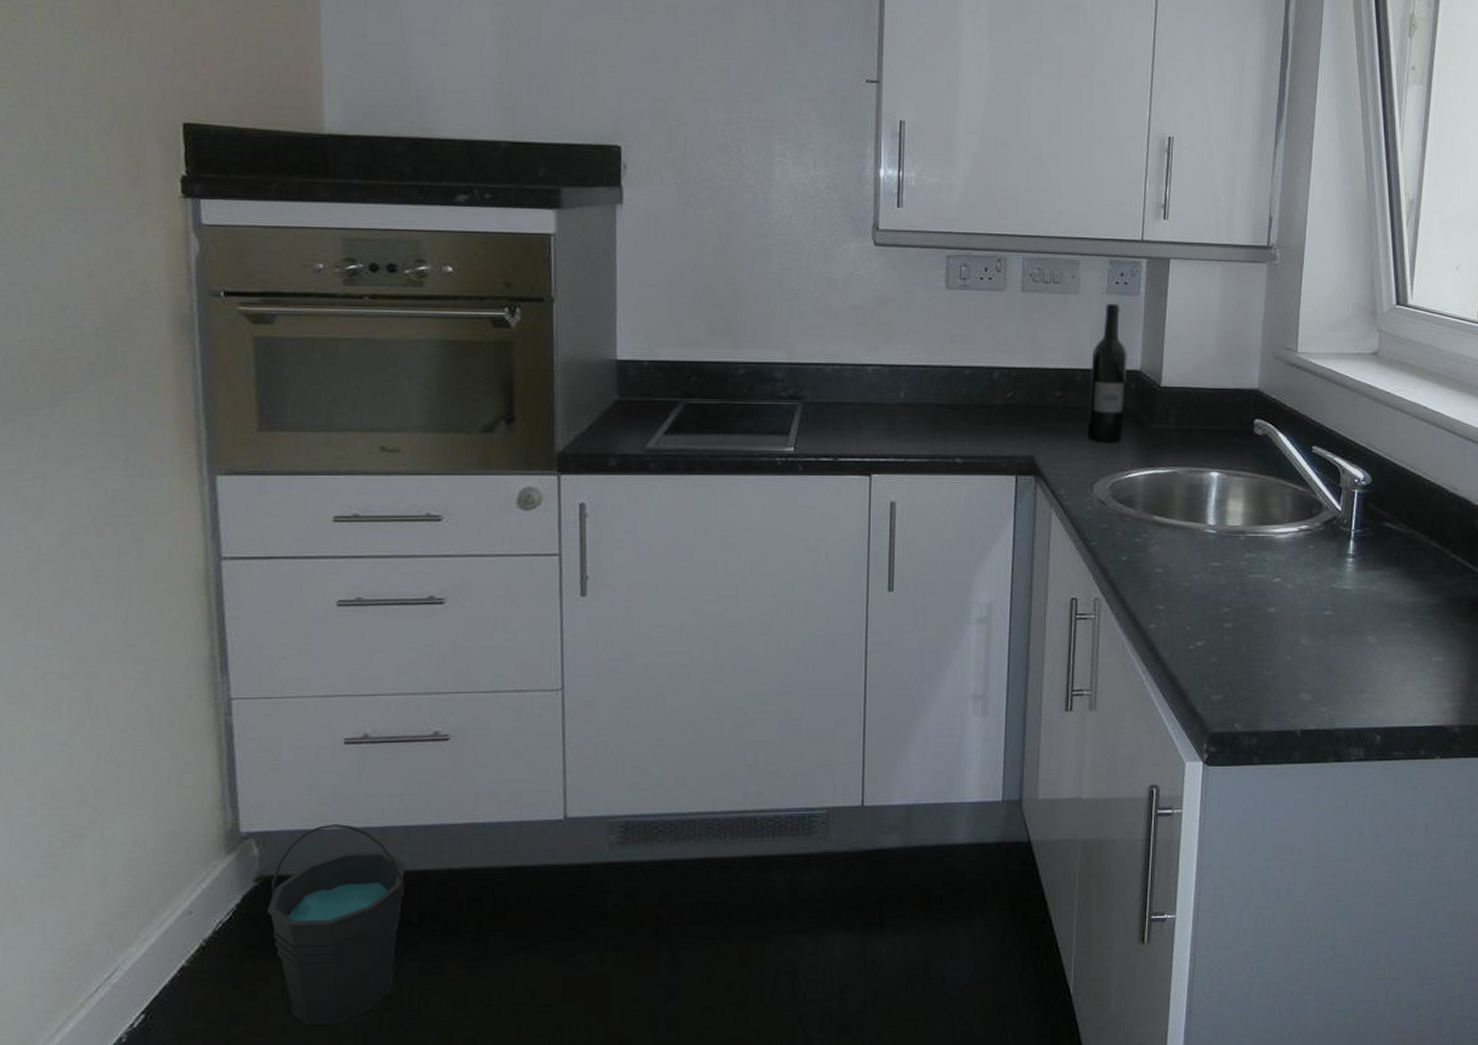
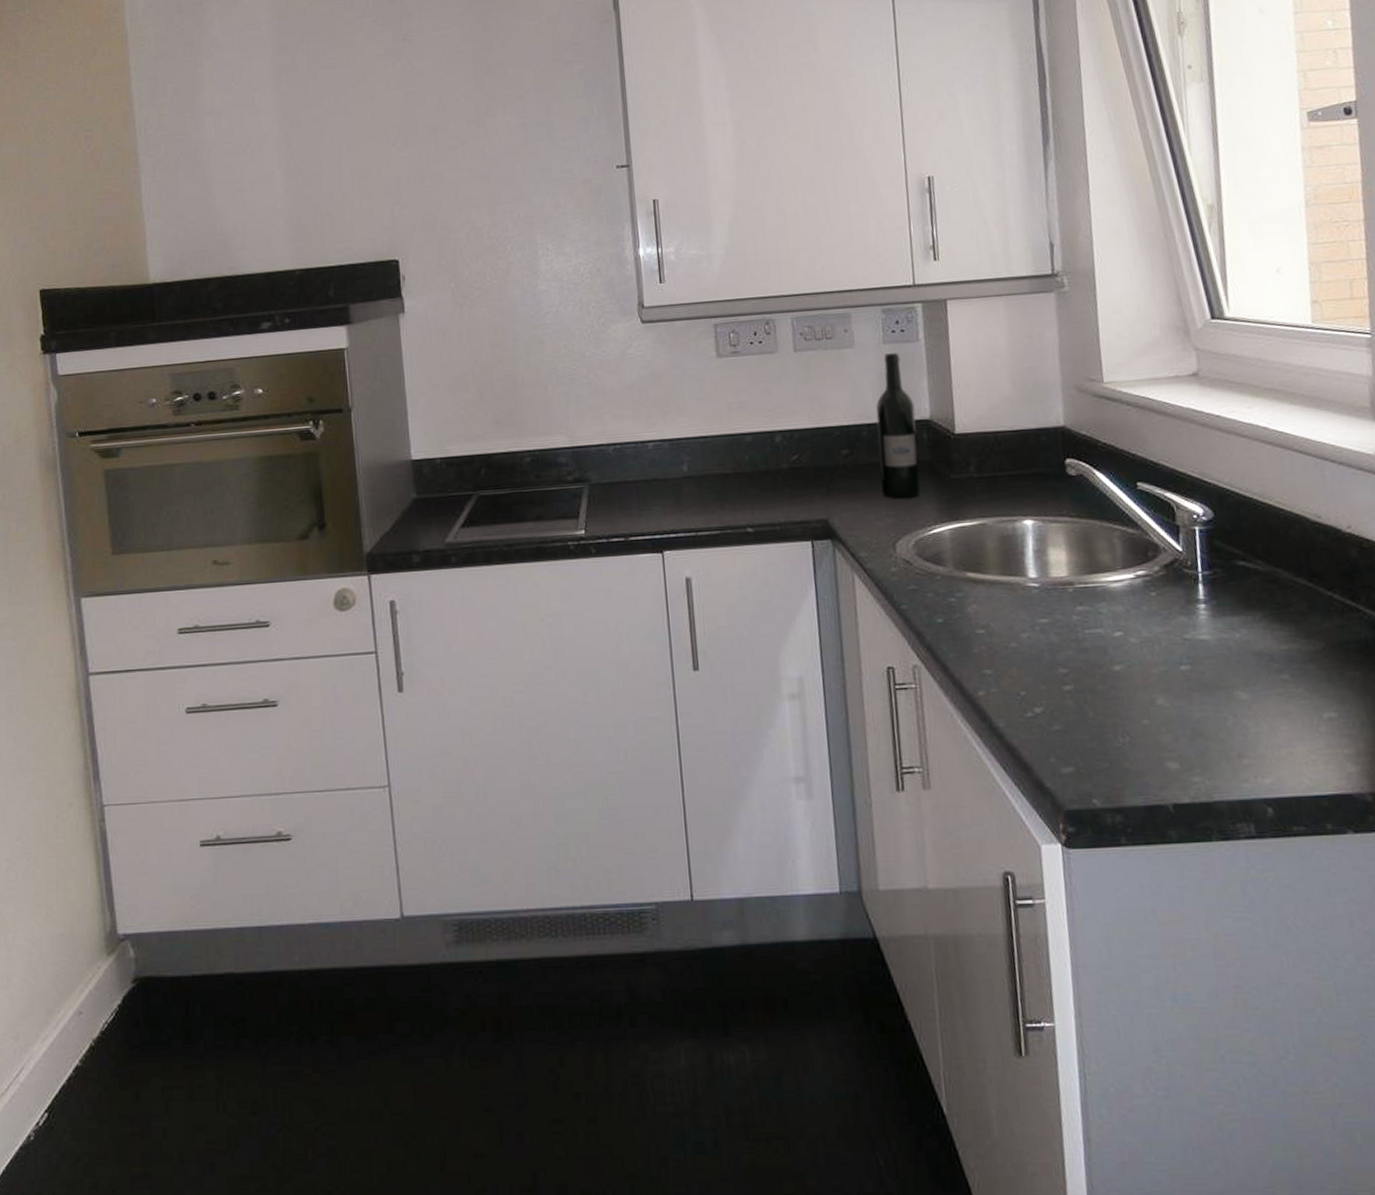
bucket: present [267,823,405,1026] -> none [145,924,263,1129]

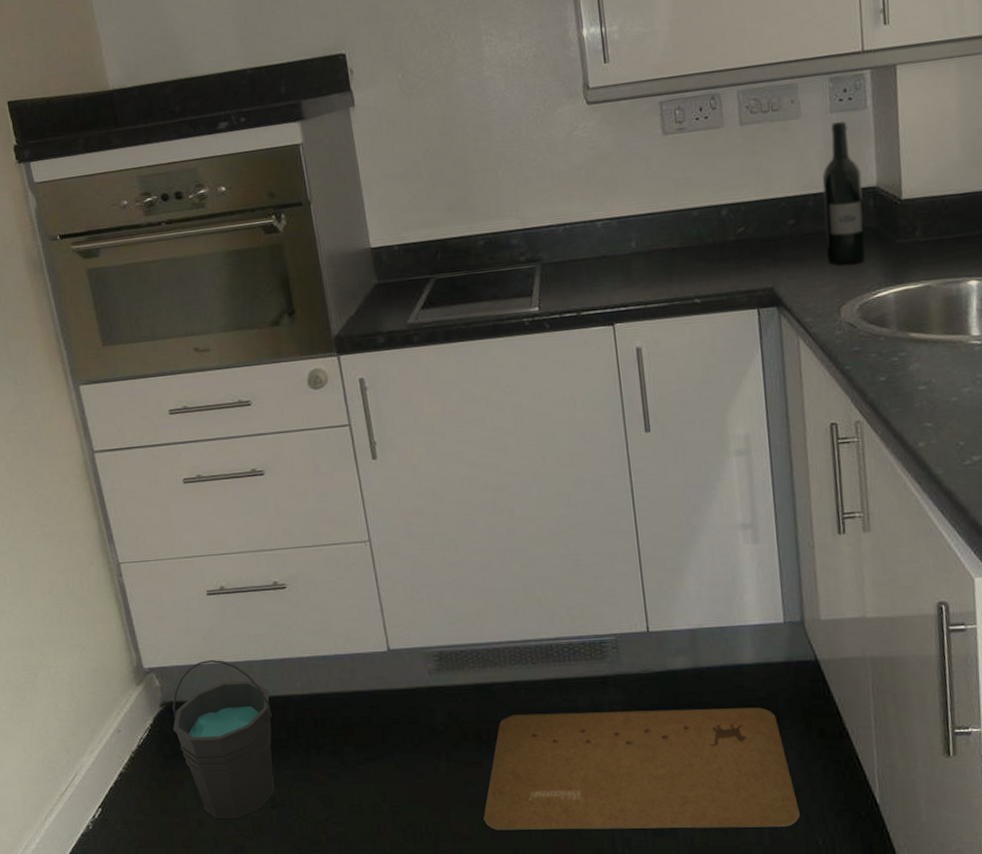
bucket: none [145,924,263,1129] -> present [172,659,275,820]
doormat: none [499,993,859,1145] -> present [483,707,800,830]

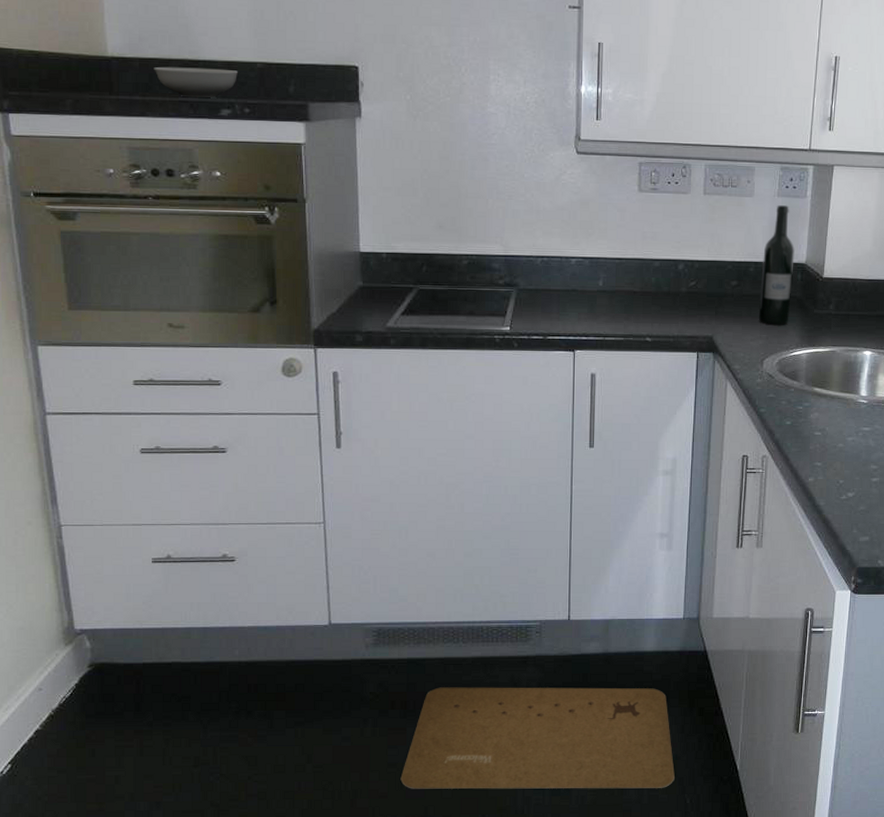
bowl: none [152,81,231,117] -> present [154,66,239,98]
bucket: present [172,659,275,820] -> none [100,624,206,777]

